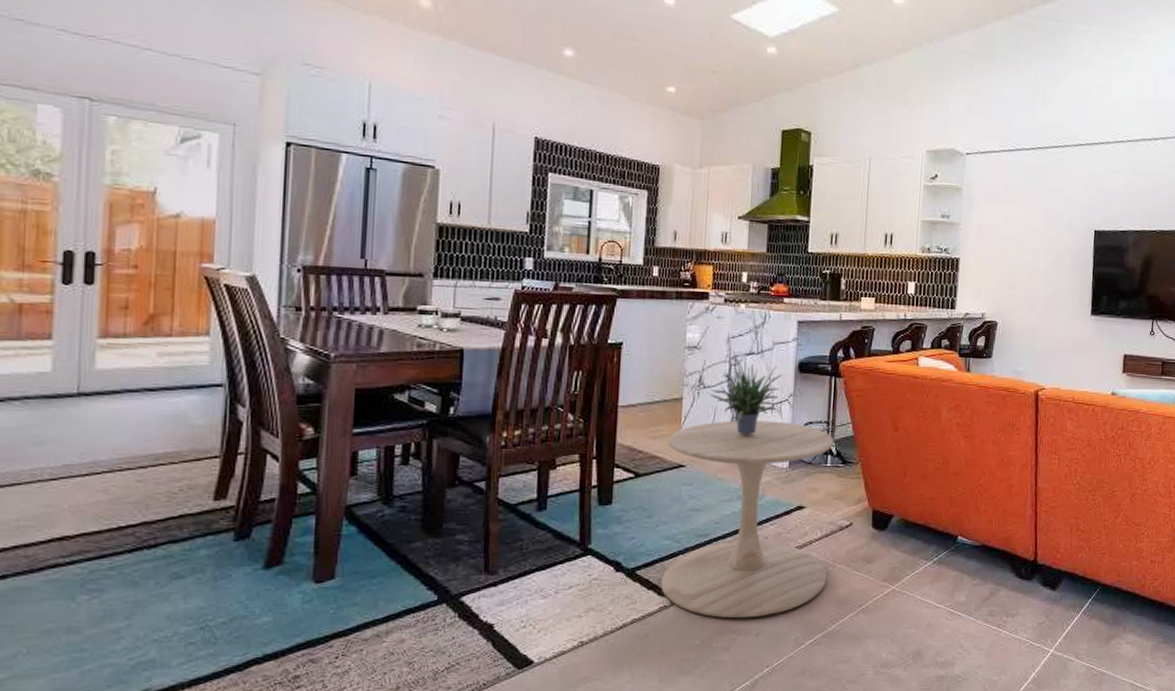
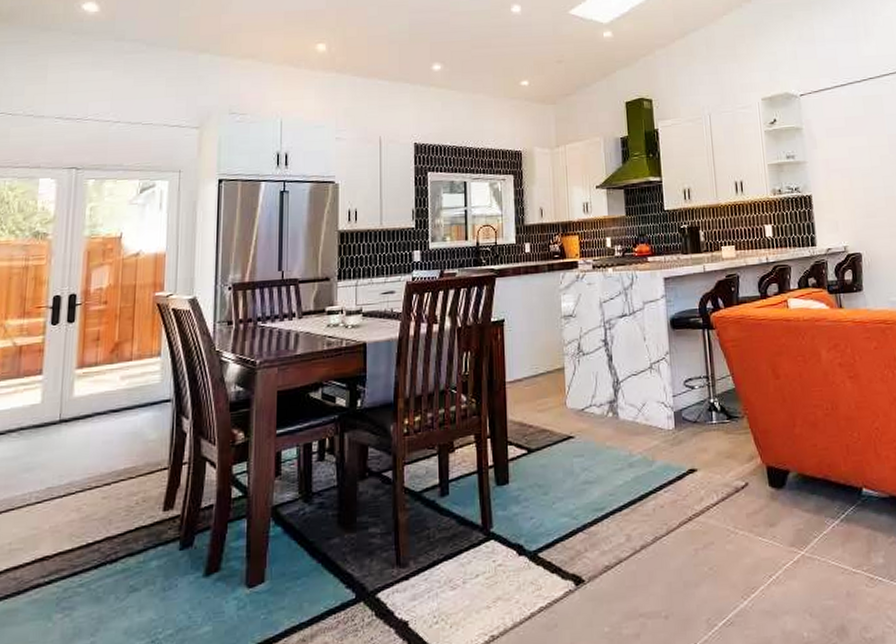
side table: present [661,420,835,619] -> none [555,381,731,600]
potted plant: present [709,348,782,435] -> none [589,313,656,399]

